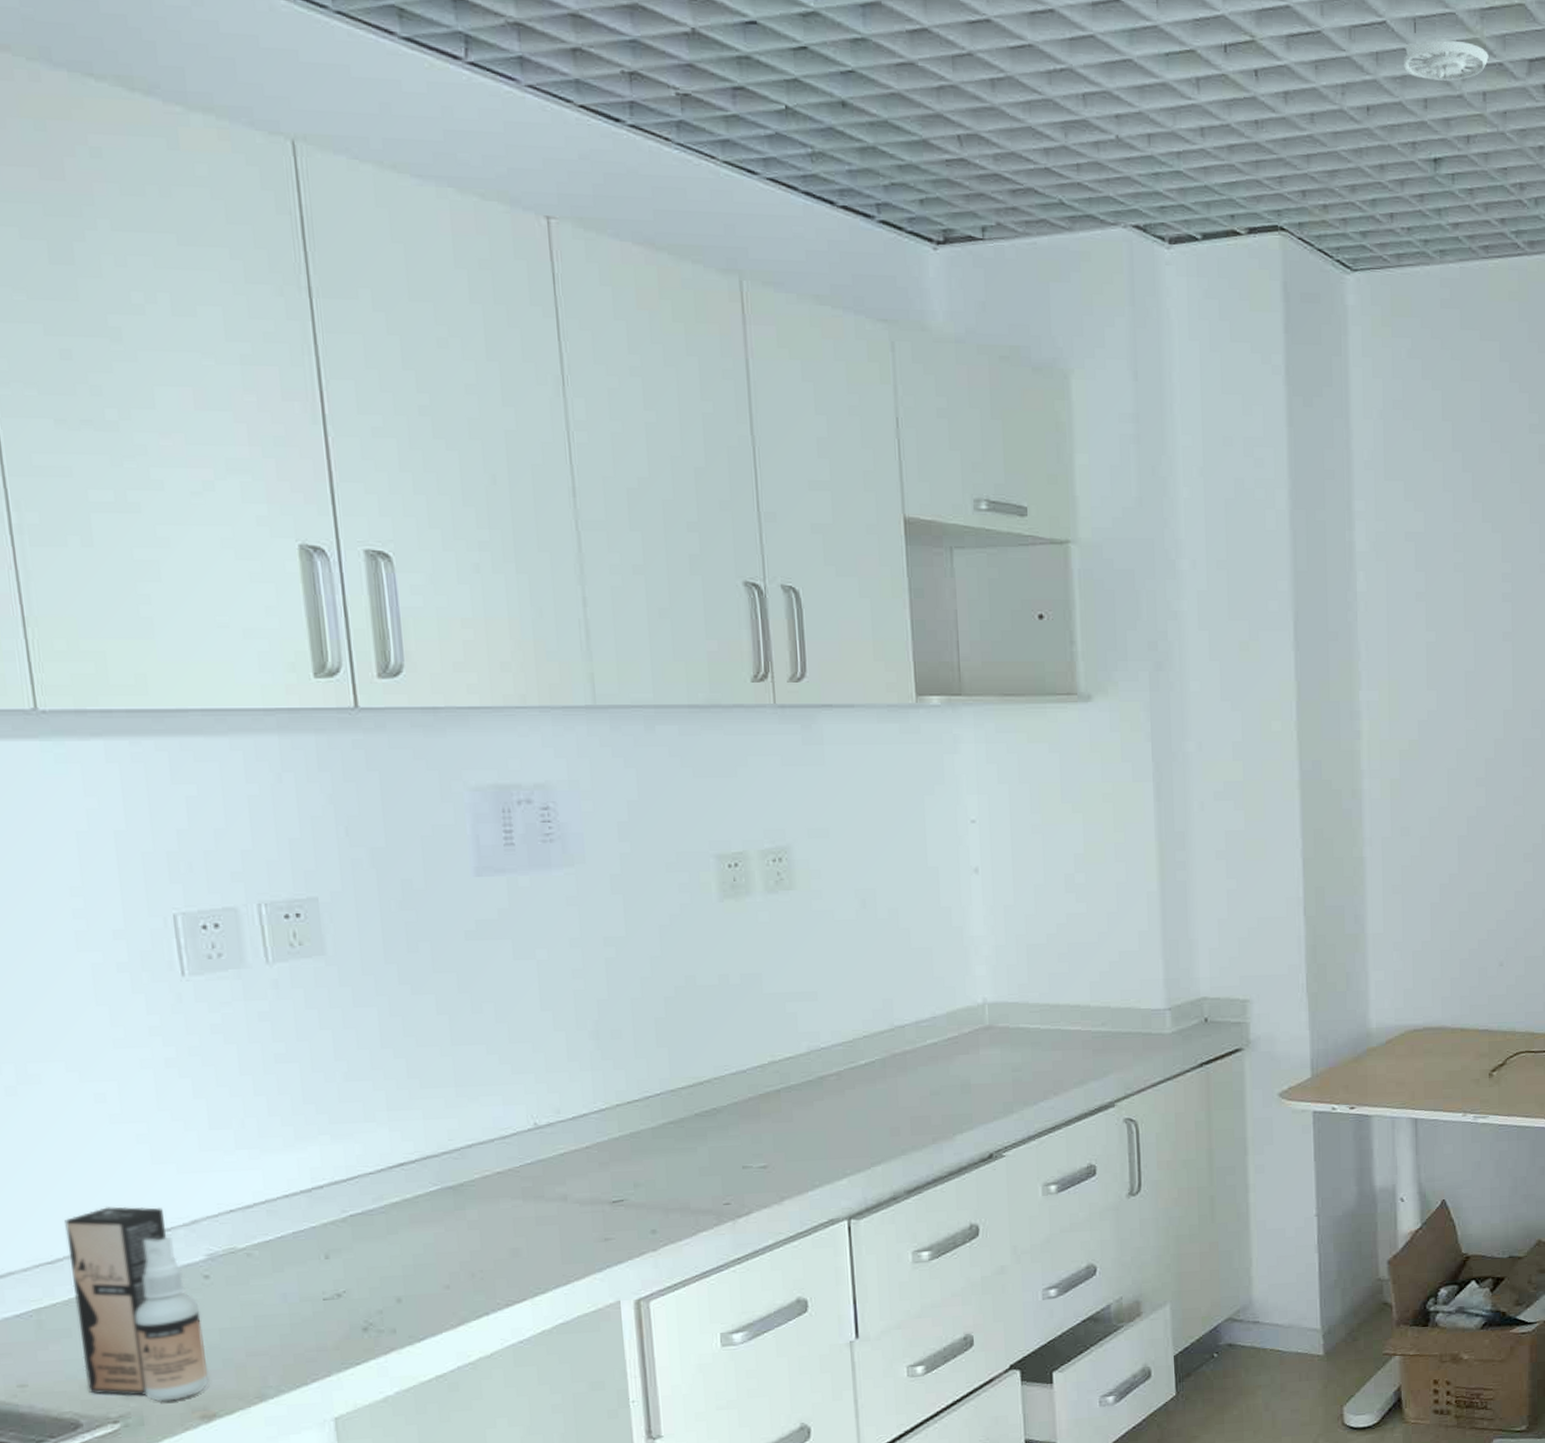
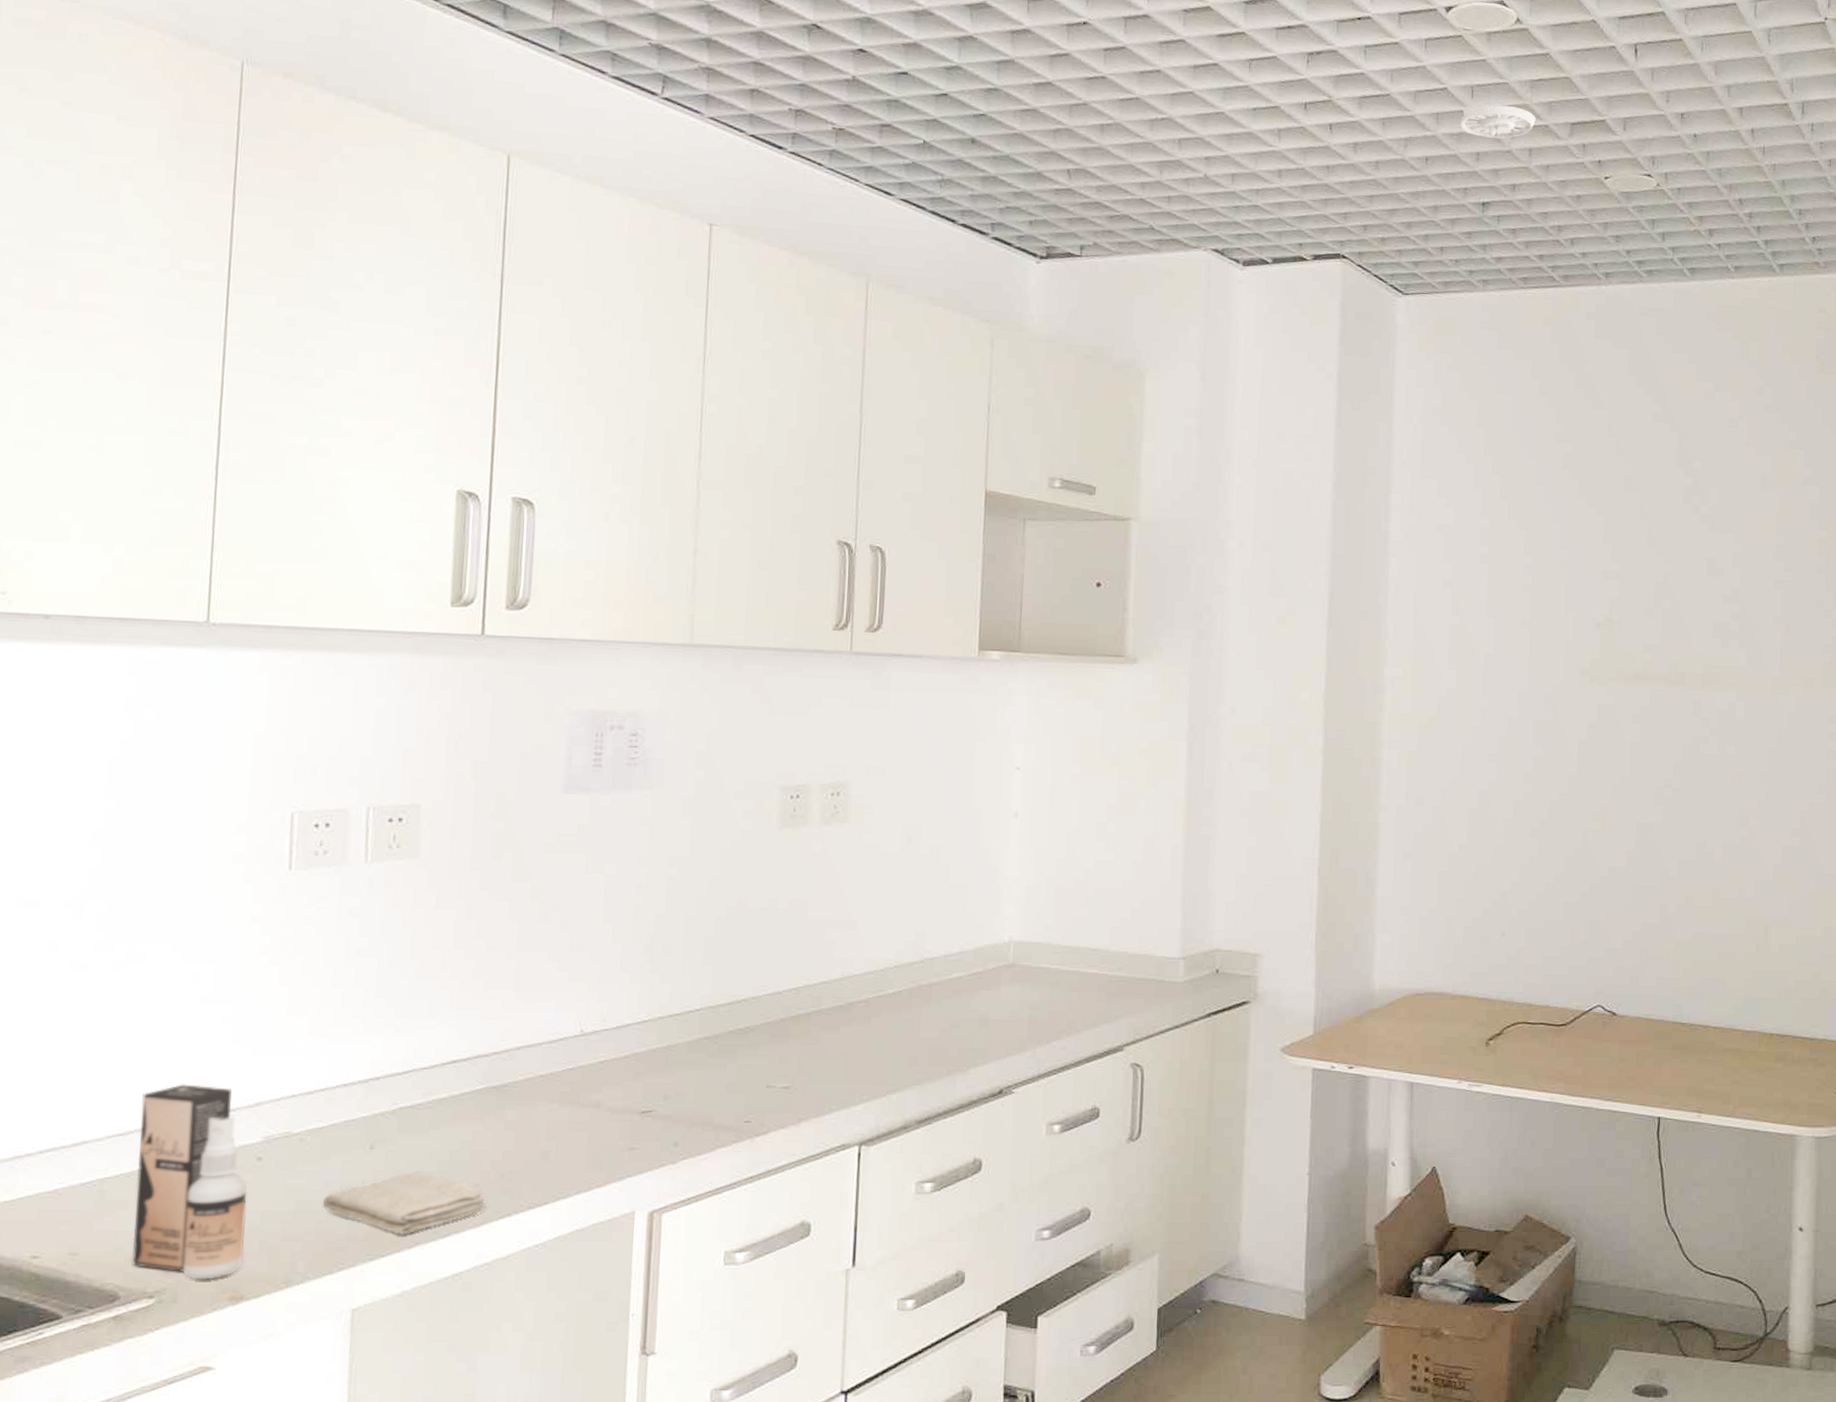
washcloth: none [283,1277,462,1343] -> present [322,1171,487,1236]

